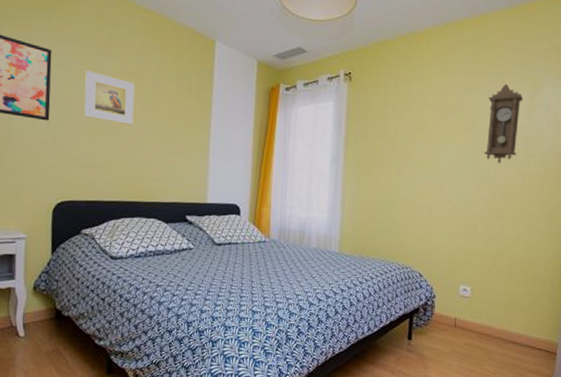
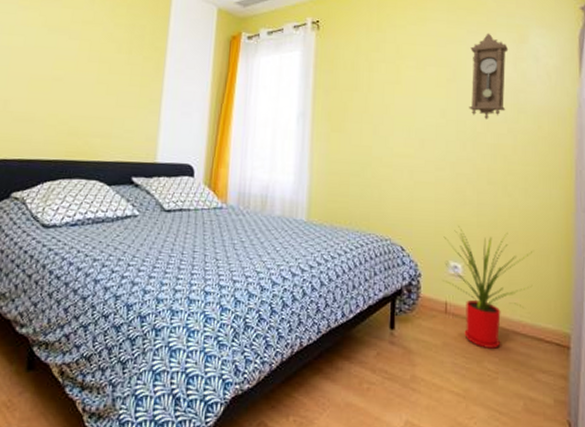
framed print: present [84,70,135,126] -> none [26,17,83,76]
house plant: none [454,256,532,355] -> present [443,226,533,349]

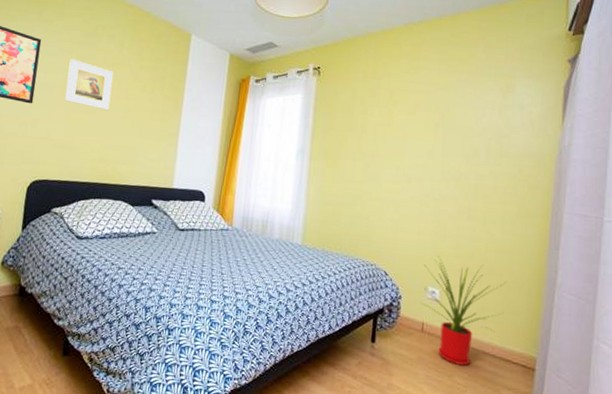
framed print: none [26,17,83,76] -> present [65,59,113,111]
pendulum clock: present [469,33,509,119] -> none [454,82,496,161]

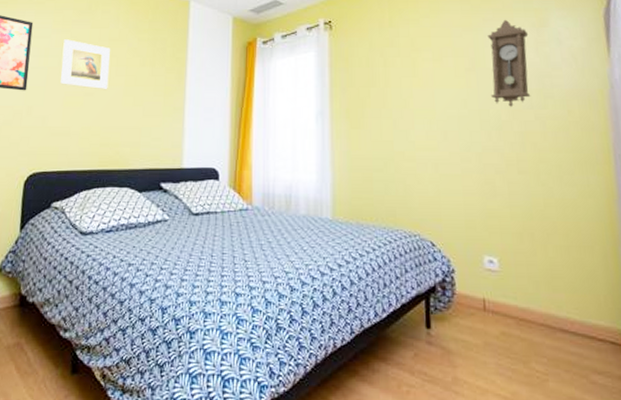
house plant: present [421,256,507,366] -> none [475,218,578,348]
pendulum clock: none [454,82,496,161] -> present [487,19,531,107]

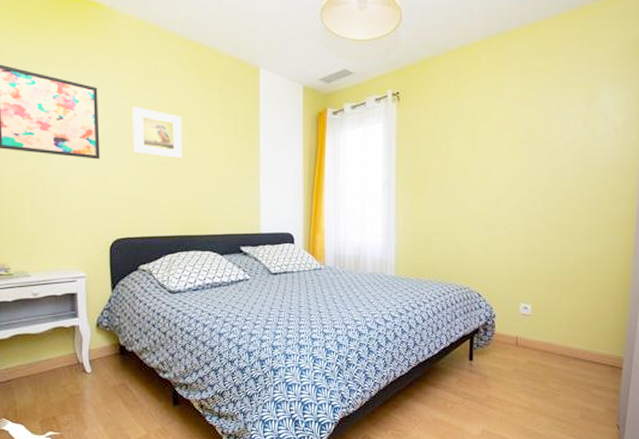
pendulum clock: present [487,19,531,107] -> none [540,93,580,177]

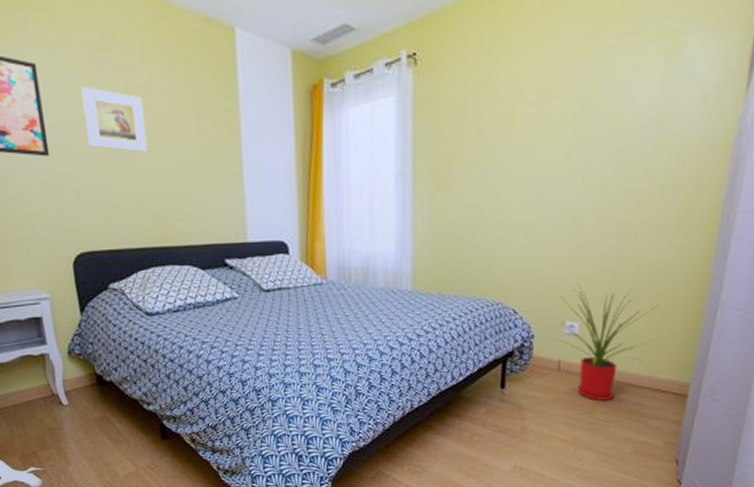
house plant: none [514,273,594,372] -> present [557,284,660,401]

